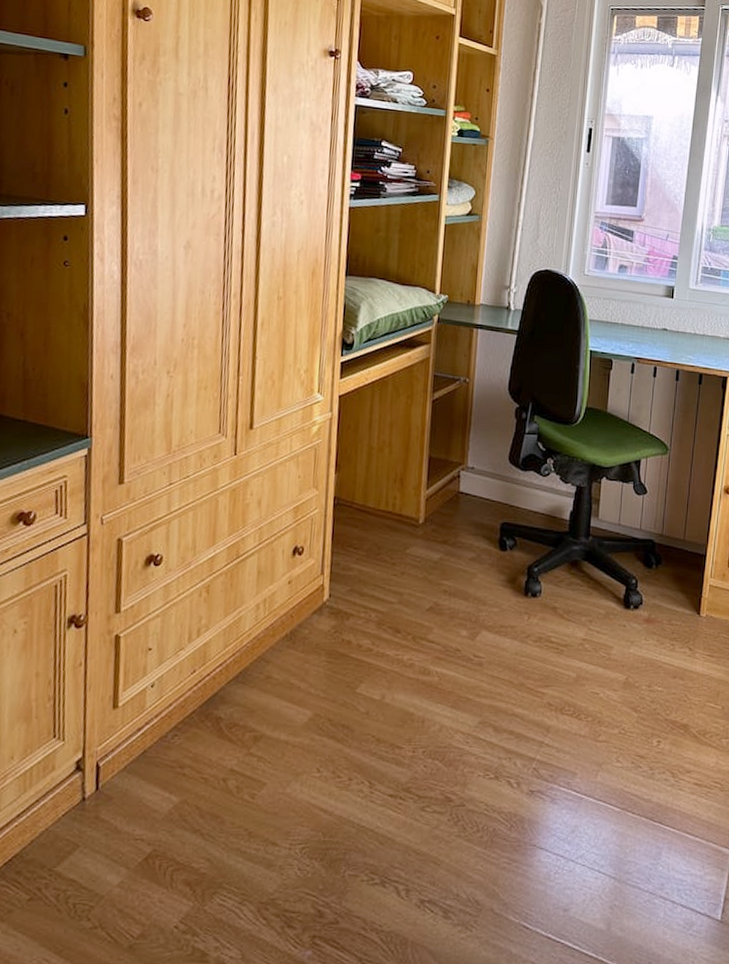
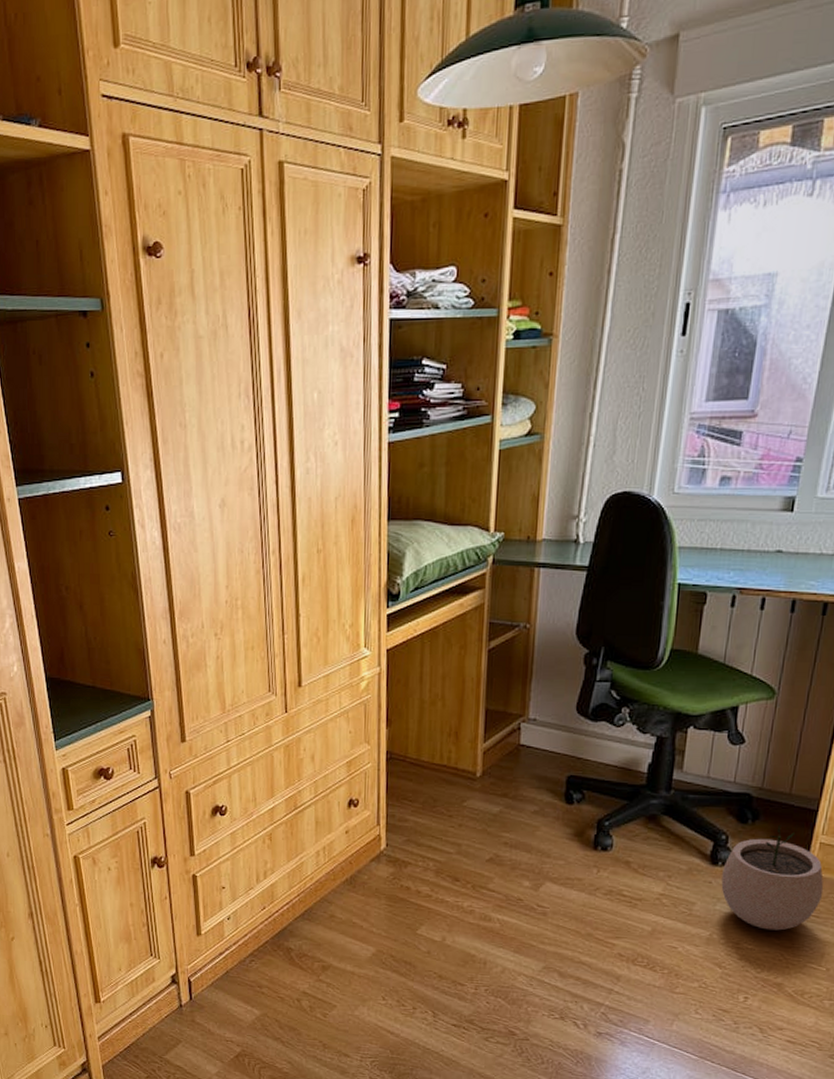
plant pot: none [633,568,715,671] -> present [721,824,824,931]

